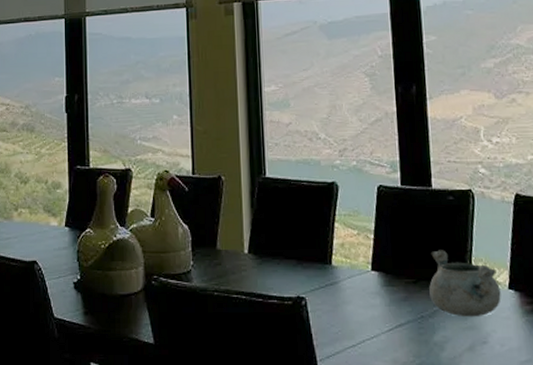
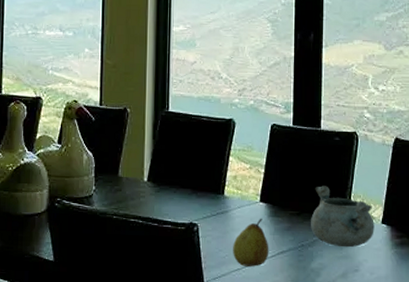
fruit: none [346,288,386,342] -> present [233,218,269,267]

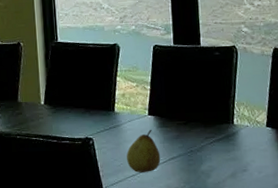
decorative bowl: present [311,186,374,248] -> none [197,96,260,151]

